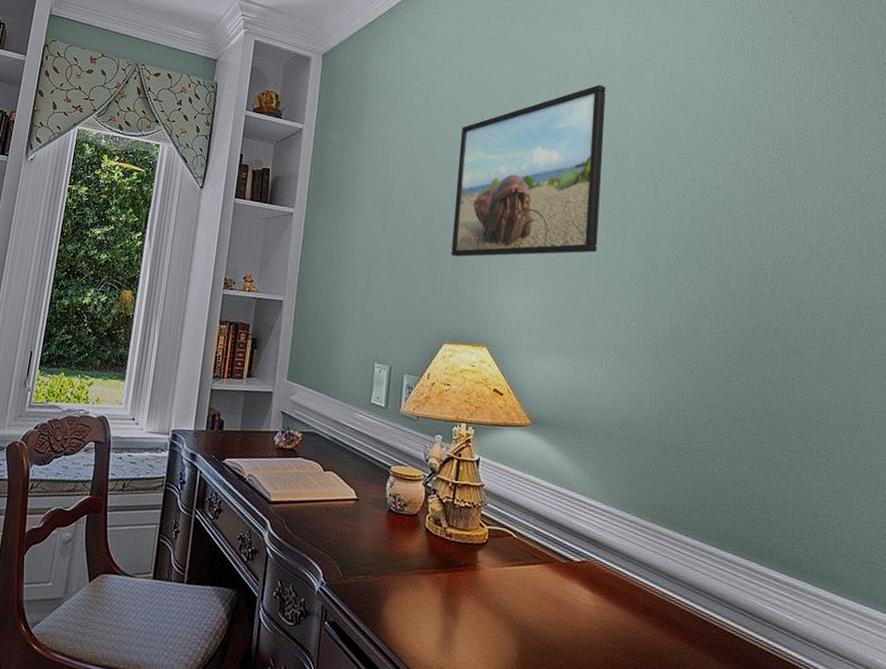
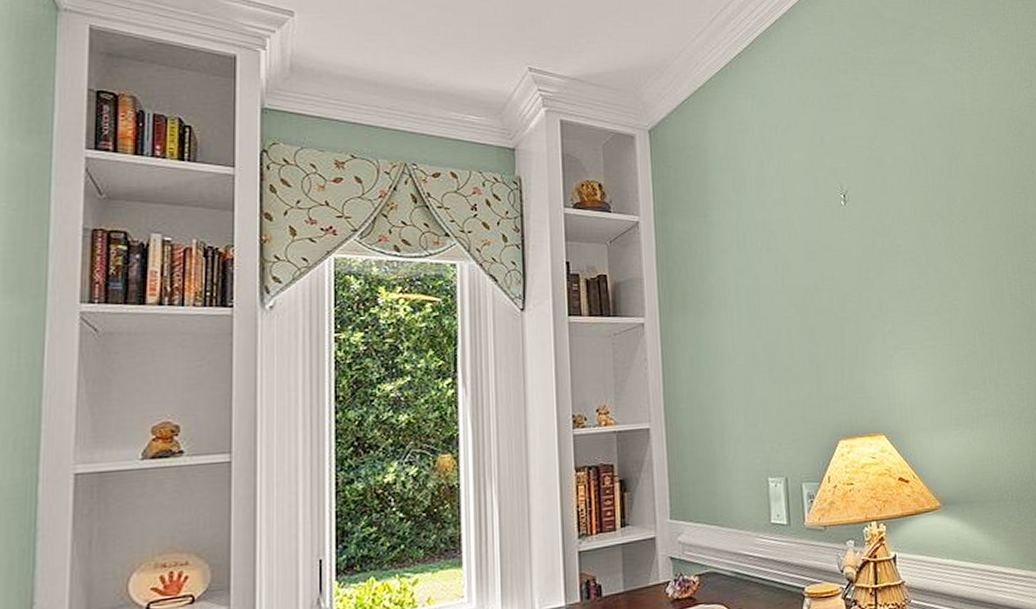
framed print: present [451,85,606,257] -> none [821,137,978,343]

